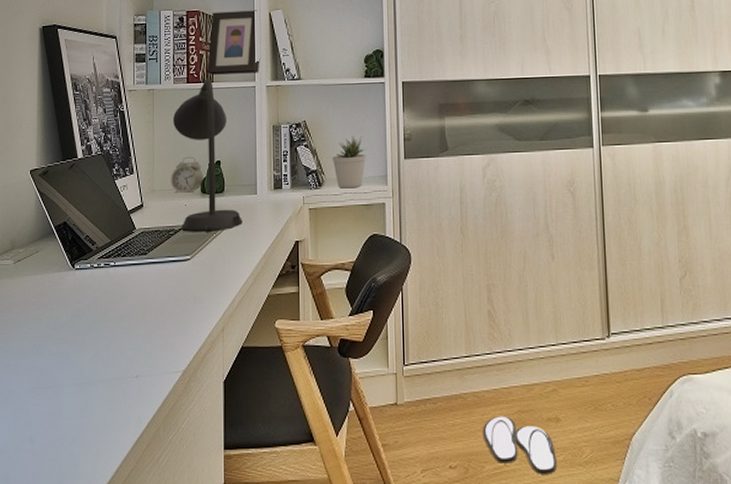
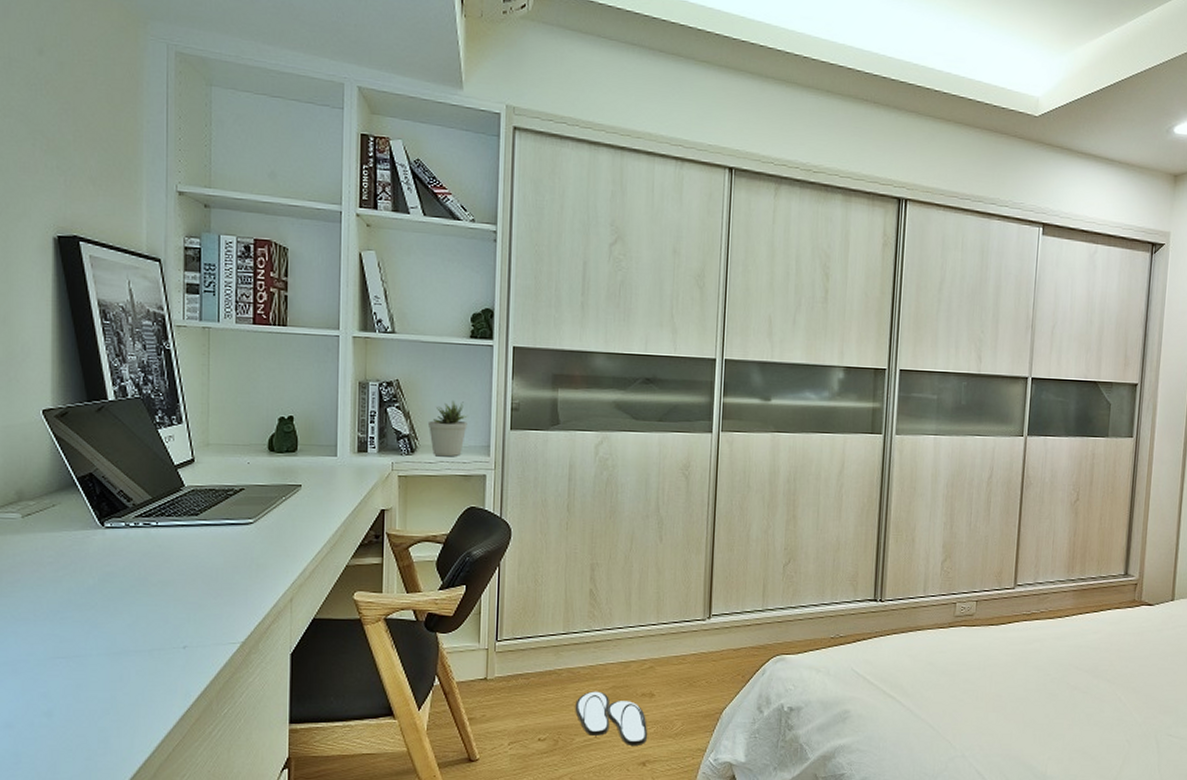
alarm clock: present [170,157,203,193] -> none [229,409,272,450]
desk lamp: present [173,78,242,233] -> none [235,320,318,496]
picture frame: present [207,10,260,75] -> none [279,244,346,321]

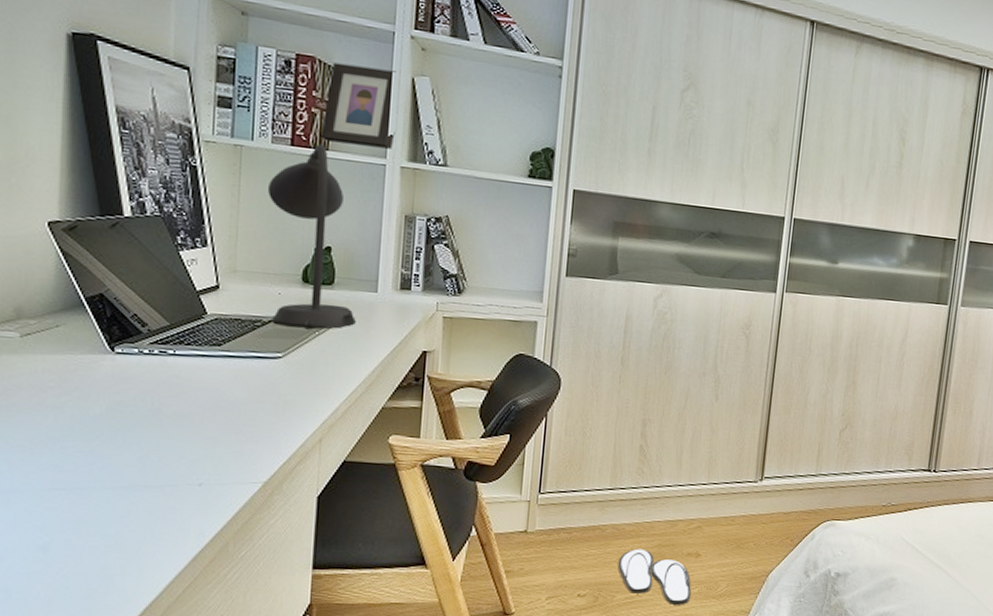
desk lamp: none [235,320,318,496] -> present [268,143,356,330]
picture frame: none [279,244,346,321] -> present [321,62,396,149]
potted plant: present [427,401,468,457] -> none [477,242,521,301]

